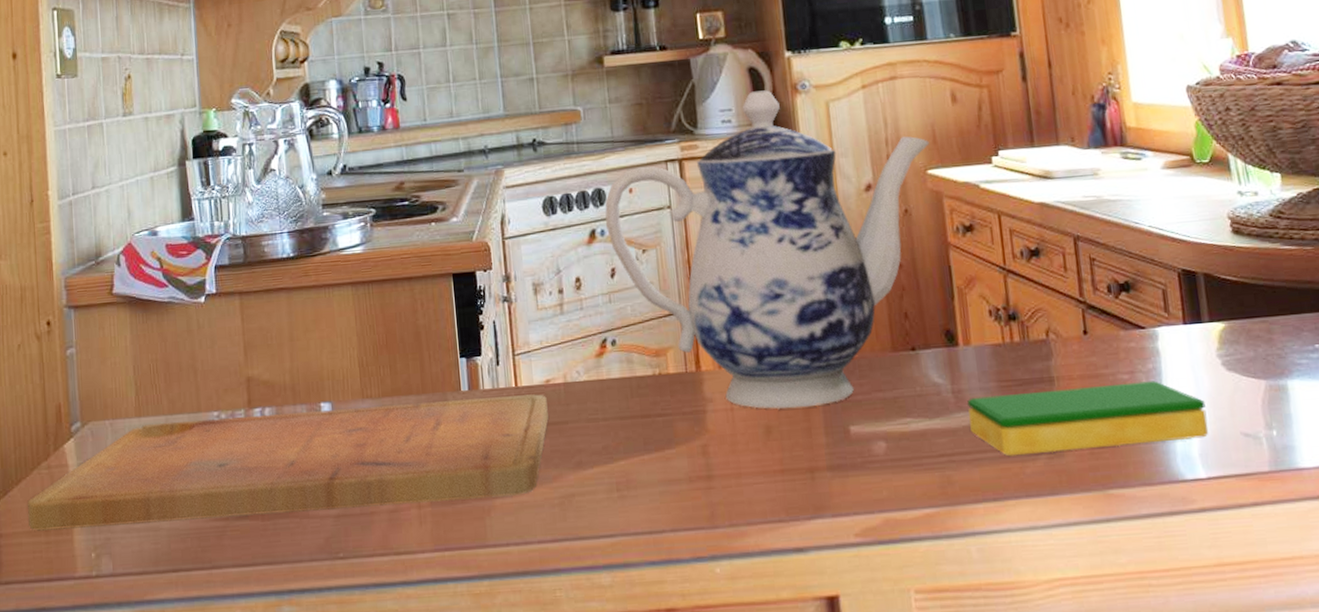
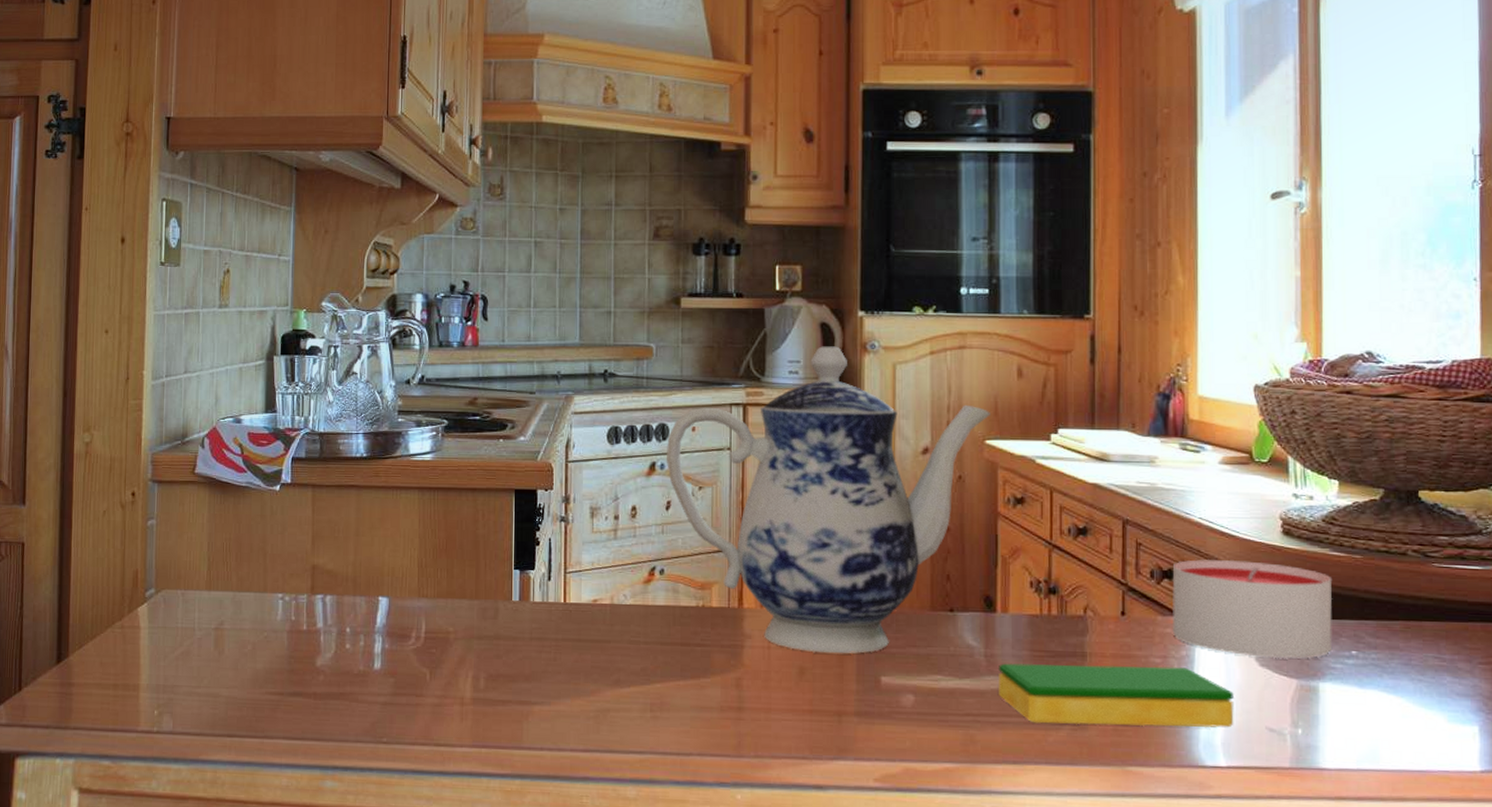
cutting board: present [28,394,549,531] -> none [99,597,592,704]
candle: none [1129,264,1295,362] -> present [1172,559,1332,659]

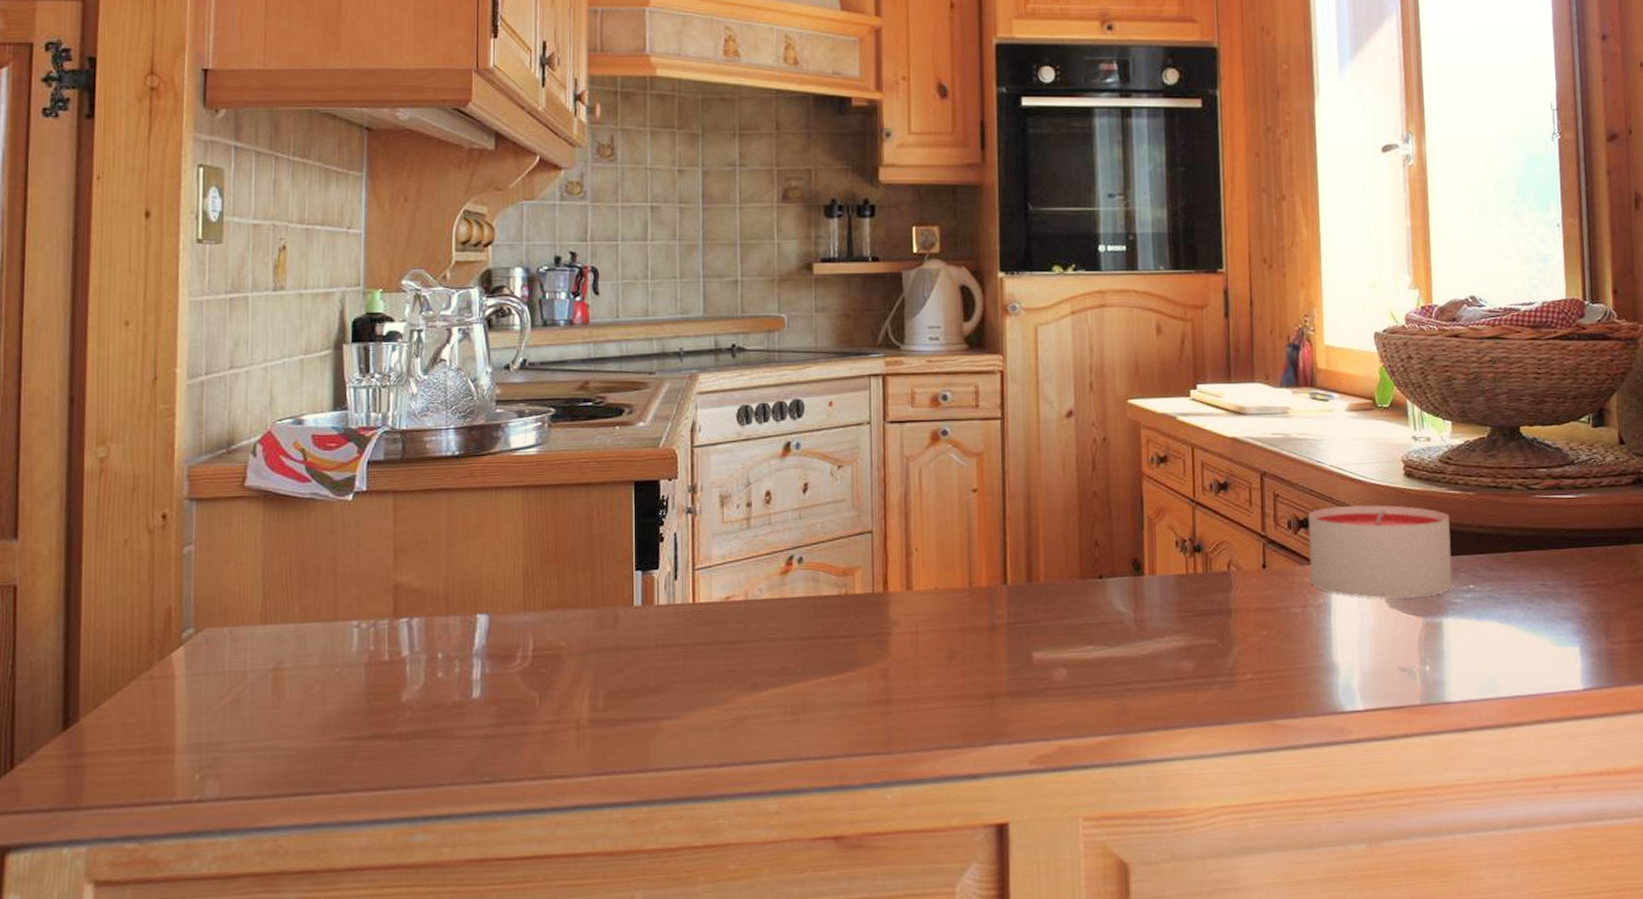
teapot: present [666,346,990,654] -> none [801,309,1132,633]
dish sponge: present [999,663,1234,728] -> none [1148,615,1369,686]

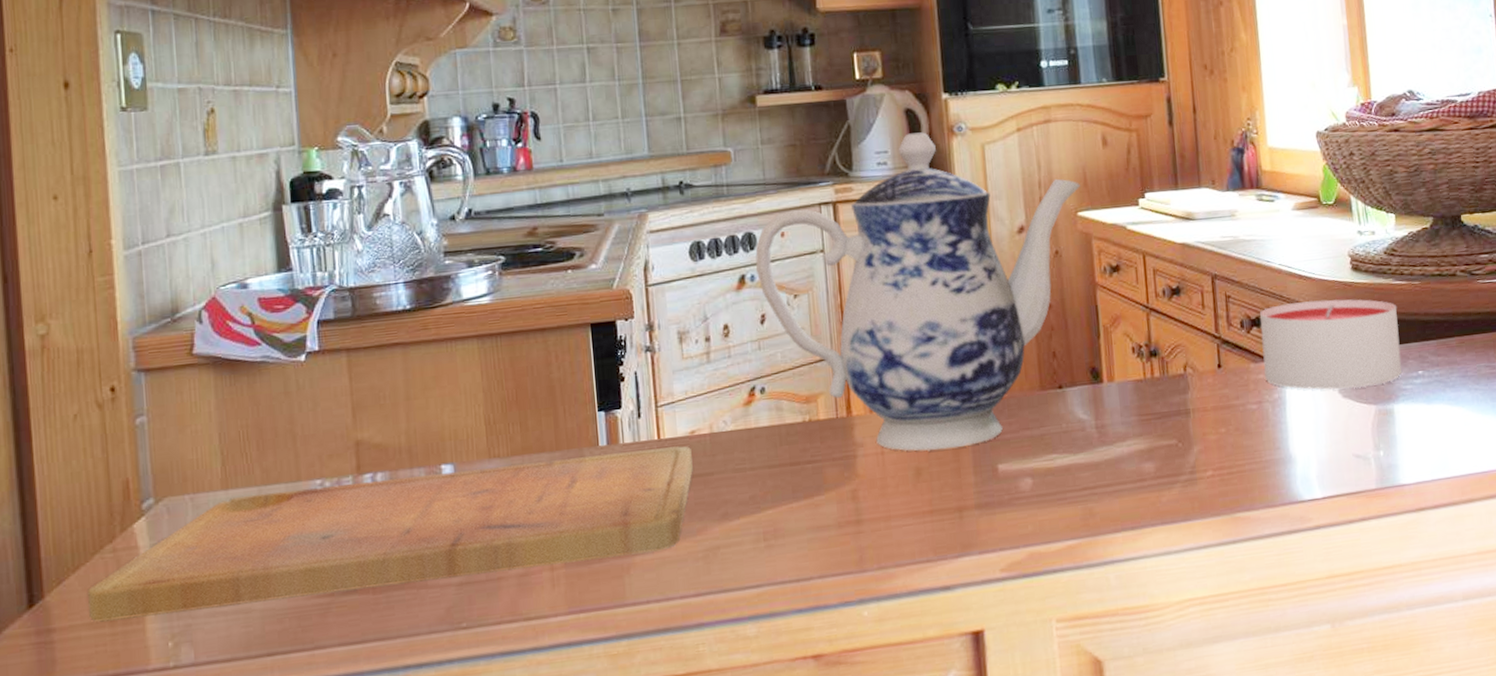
cutting board: none [121,611,725,749] -> present [88,446,693,622]
teapot: none [801,309,1132,633] -> present [755,132,1080,451]

